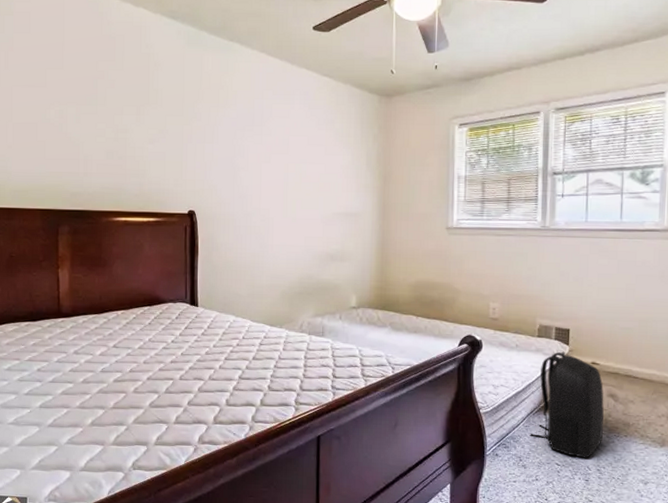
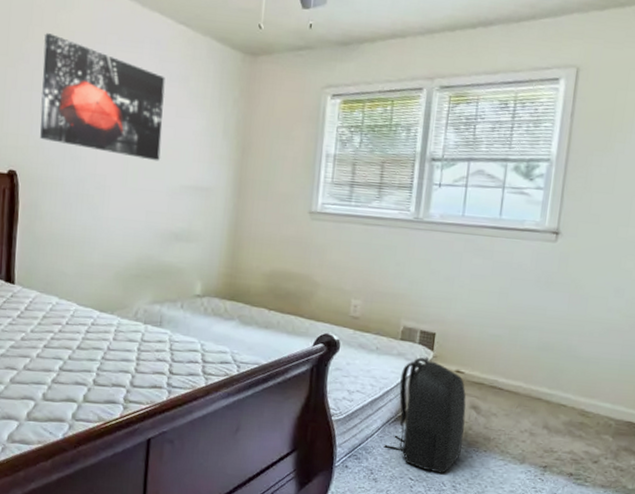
wall art: none [212,94,314,194] -> present [40,33,165,161]

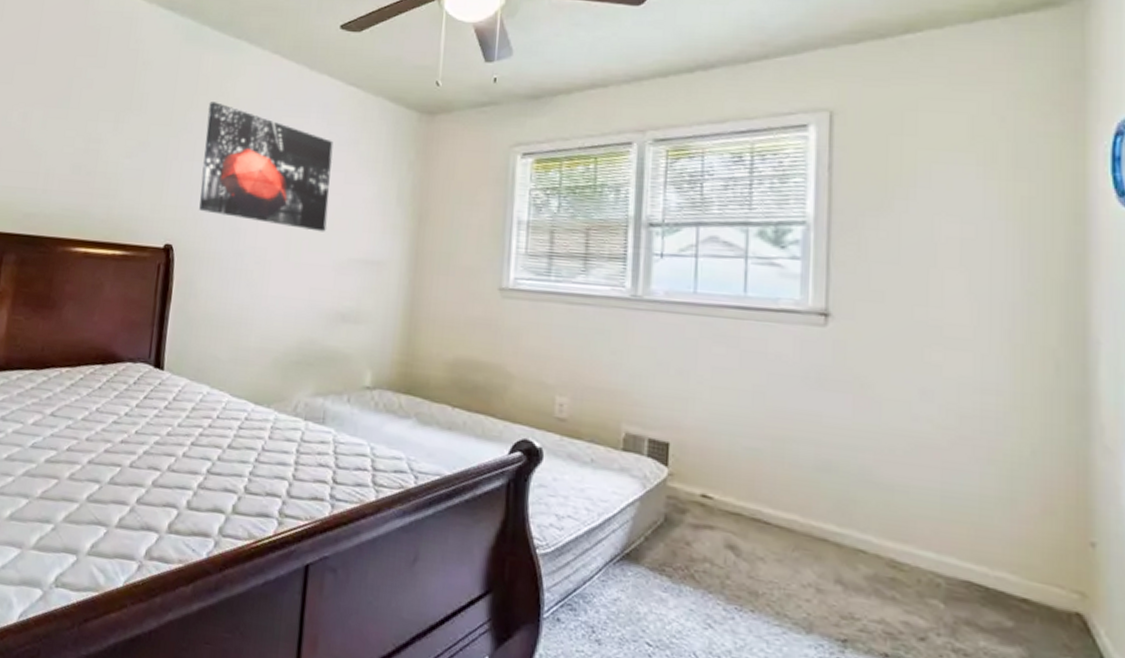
backpack: present [383,357,466,474] -> none [606,474,720,640]

